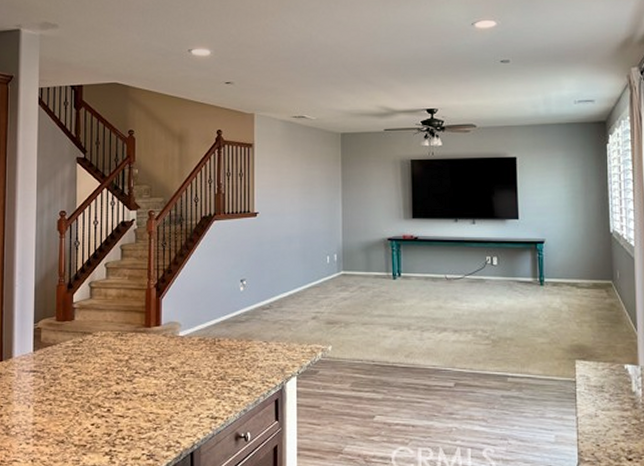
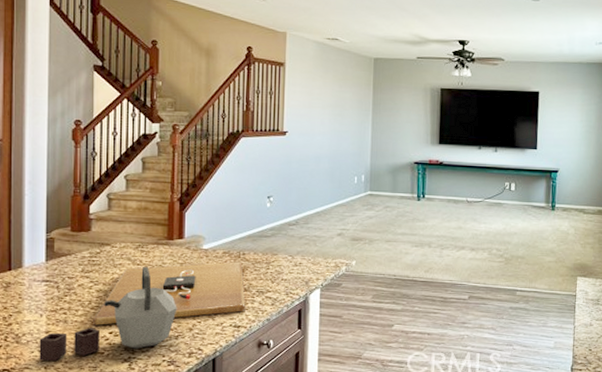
kettle: none [27,355,155,453] -> present [39,266,177,361]
cutting board: none [76,349,222,417] -> present [93,261,246,325]

